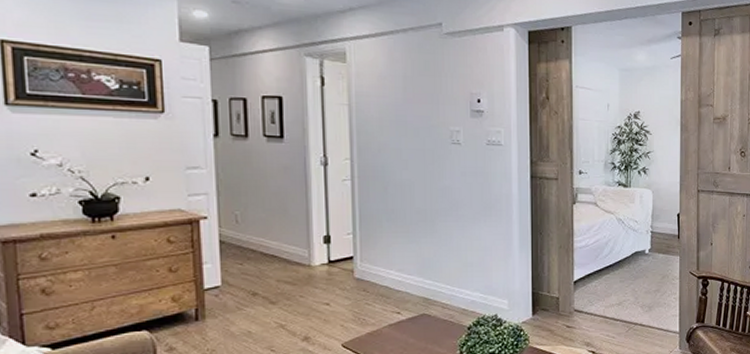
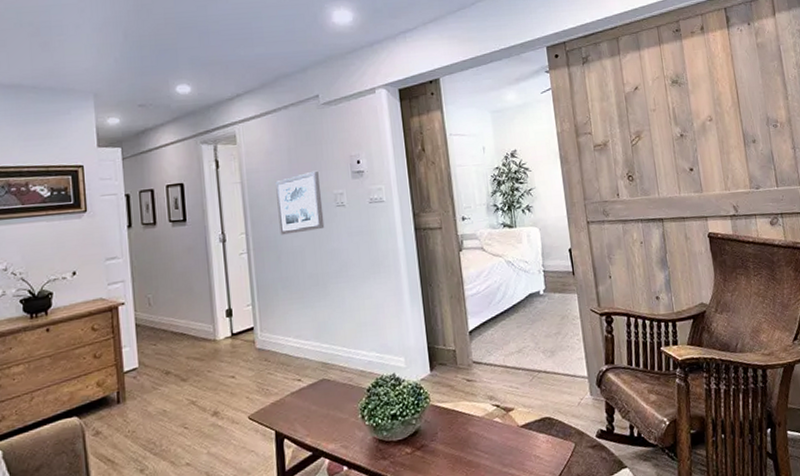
wall art: none [387,103,437,166] -> present [275,170,325,235]

